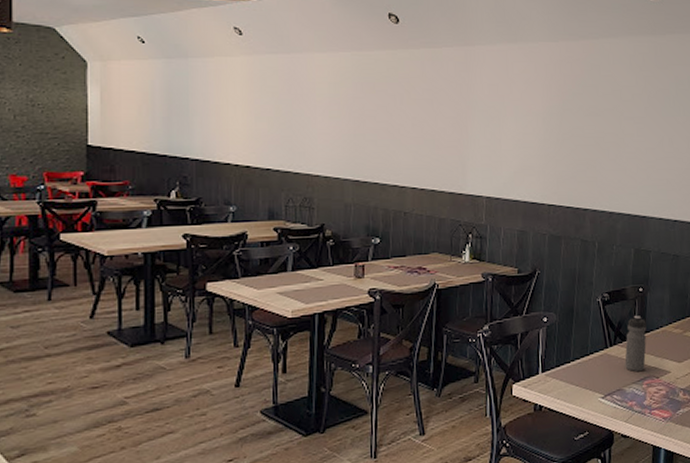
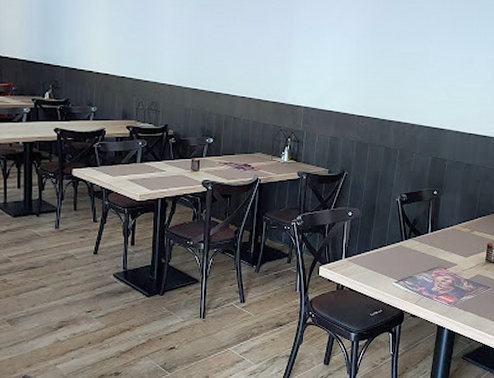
water bottle: present [625,316,647,371] -> none [417,215,438,262]

